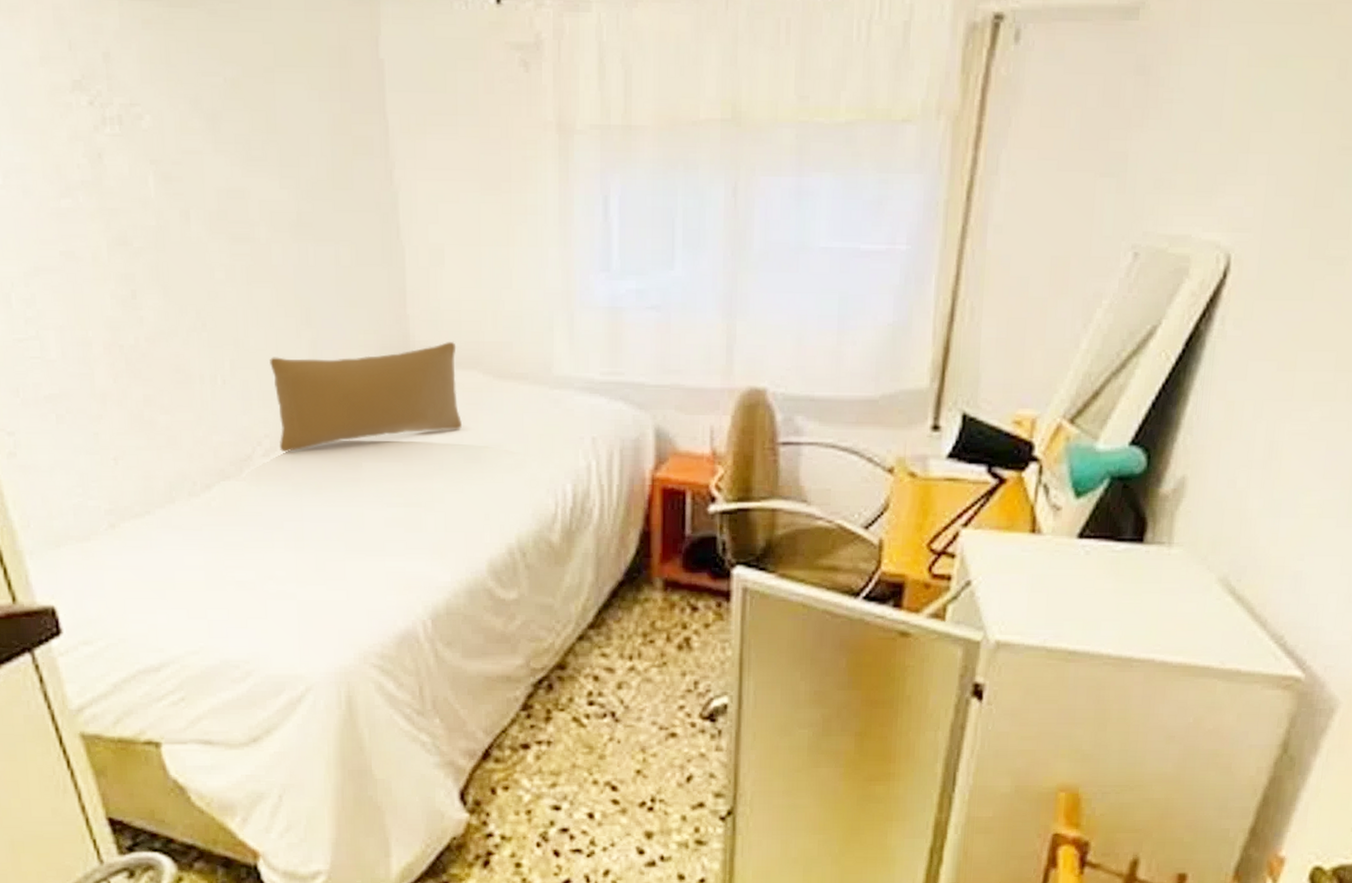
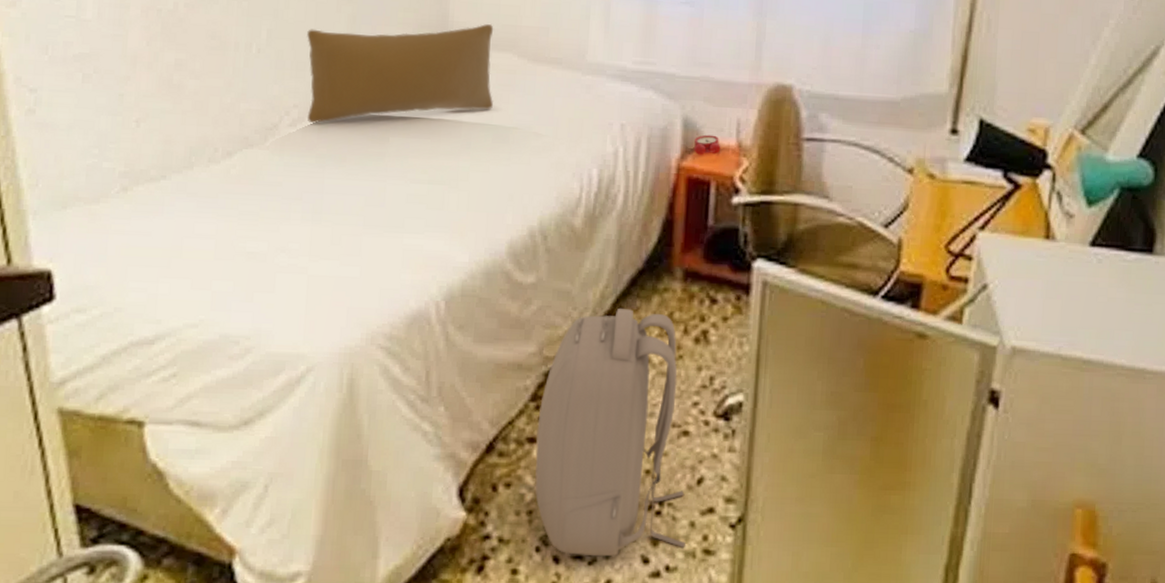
backpack: none [530,619,678,850] -> present [535,308,685,557]
alarm clock: none [667,444,695,465] -> present [693,134,721,155]

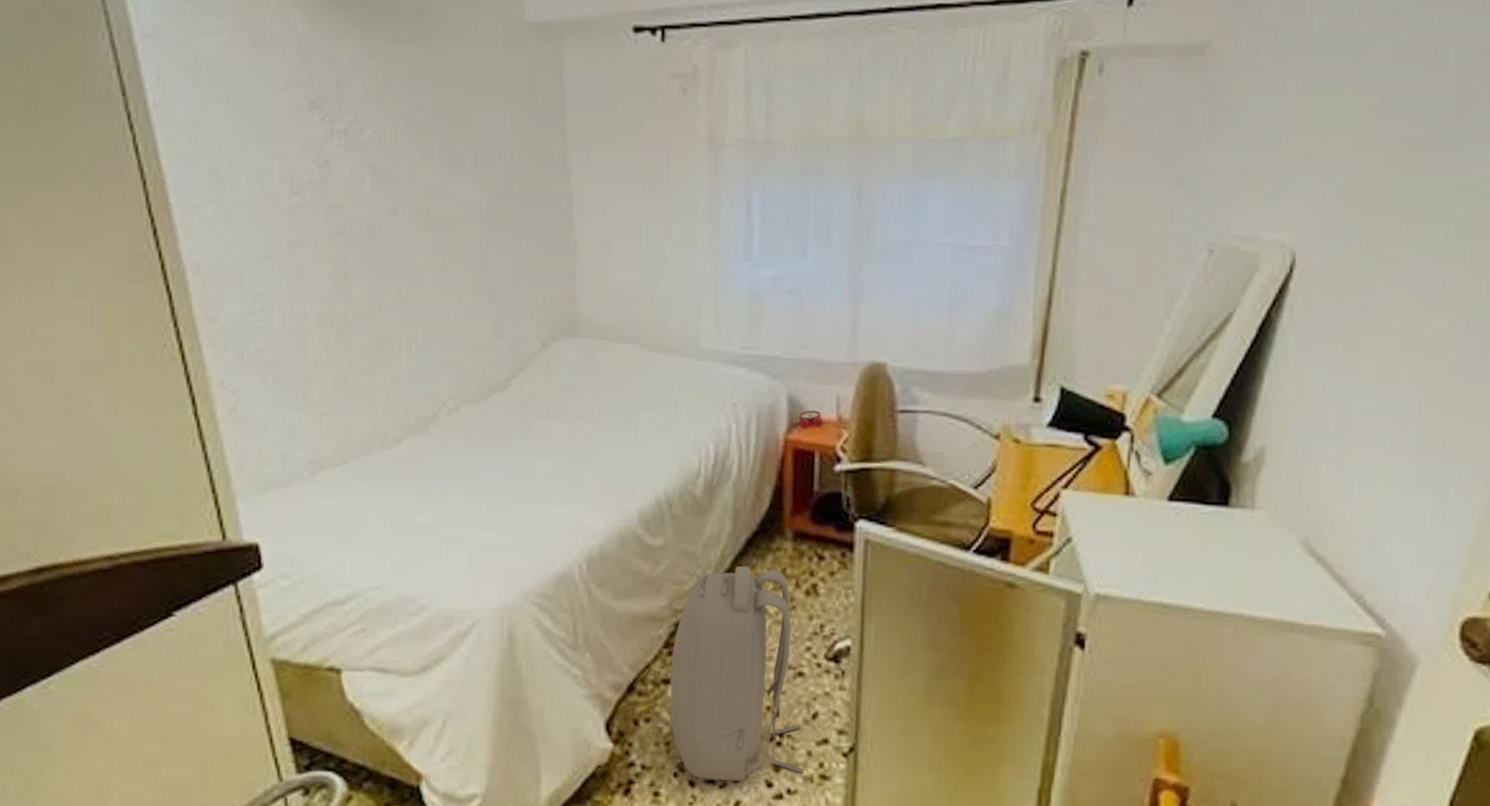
pillow: present [307,23,494,123] -> none [457,318,620,411]

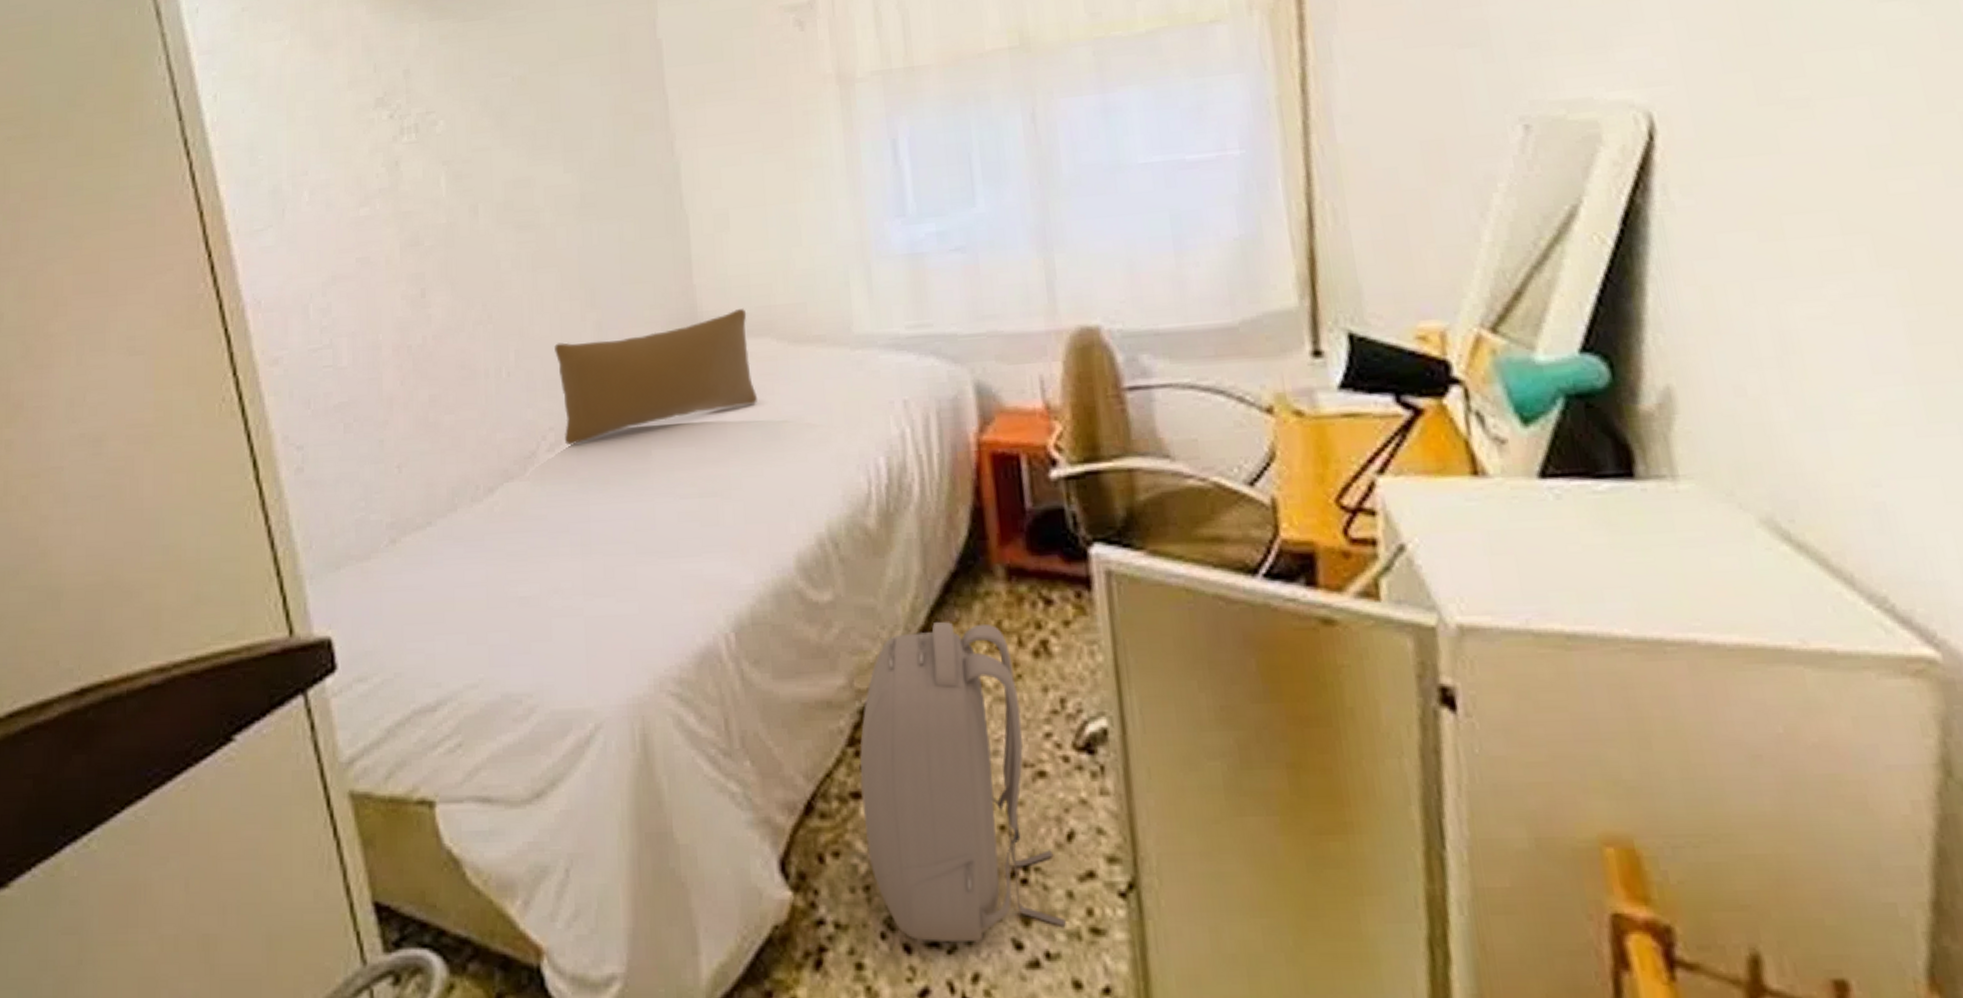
pillow: none [457,318,620,411] -> present [554,307,757,445]
alarm clock: present [798,410,823,429] -> none [992,399,1026,425]

